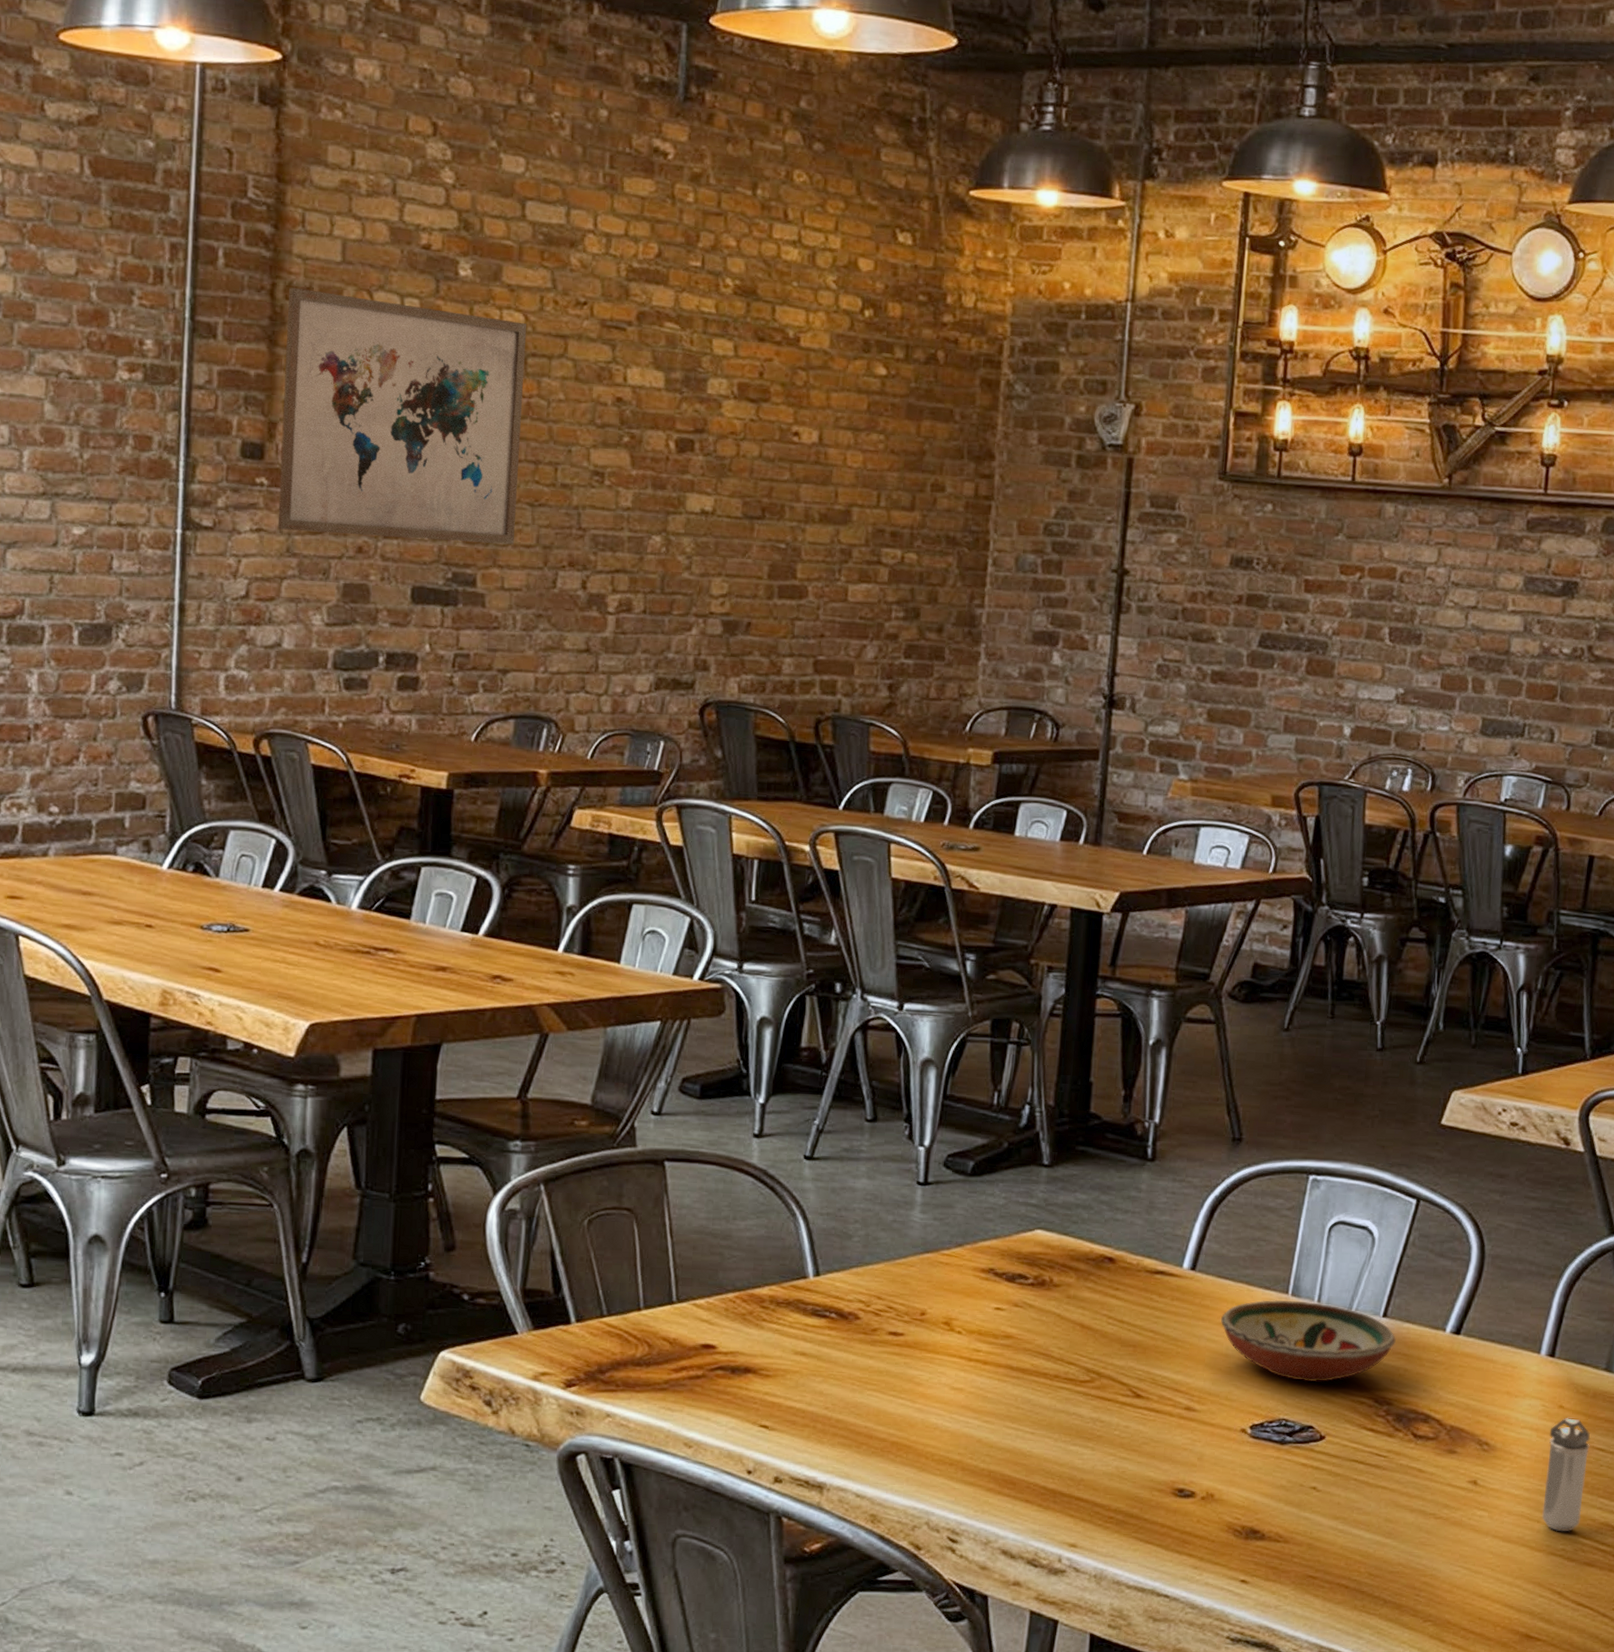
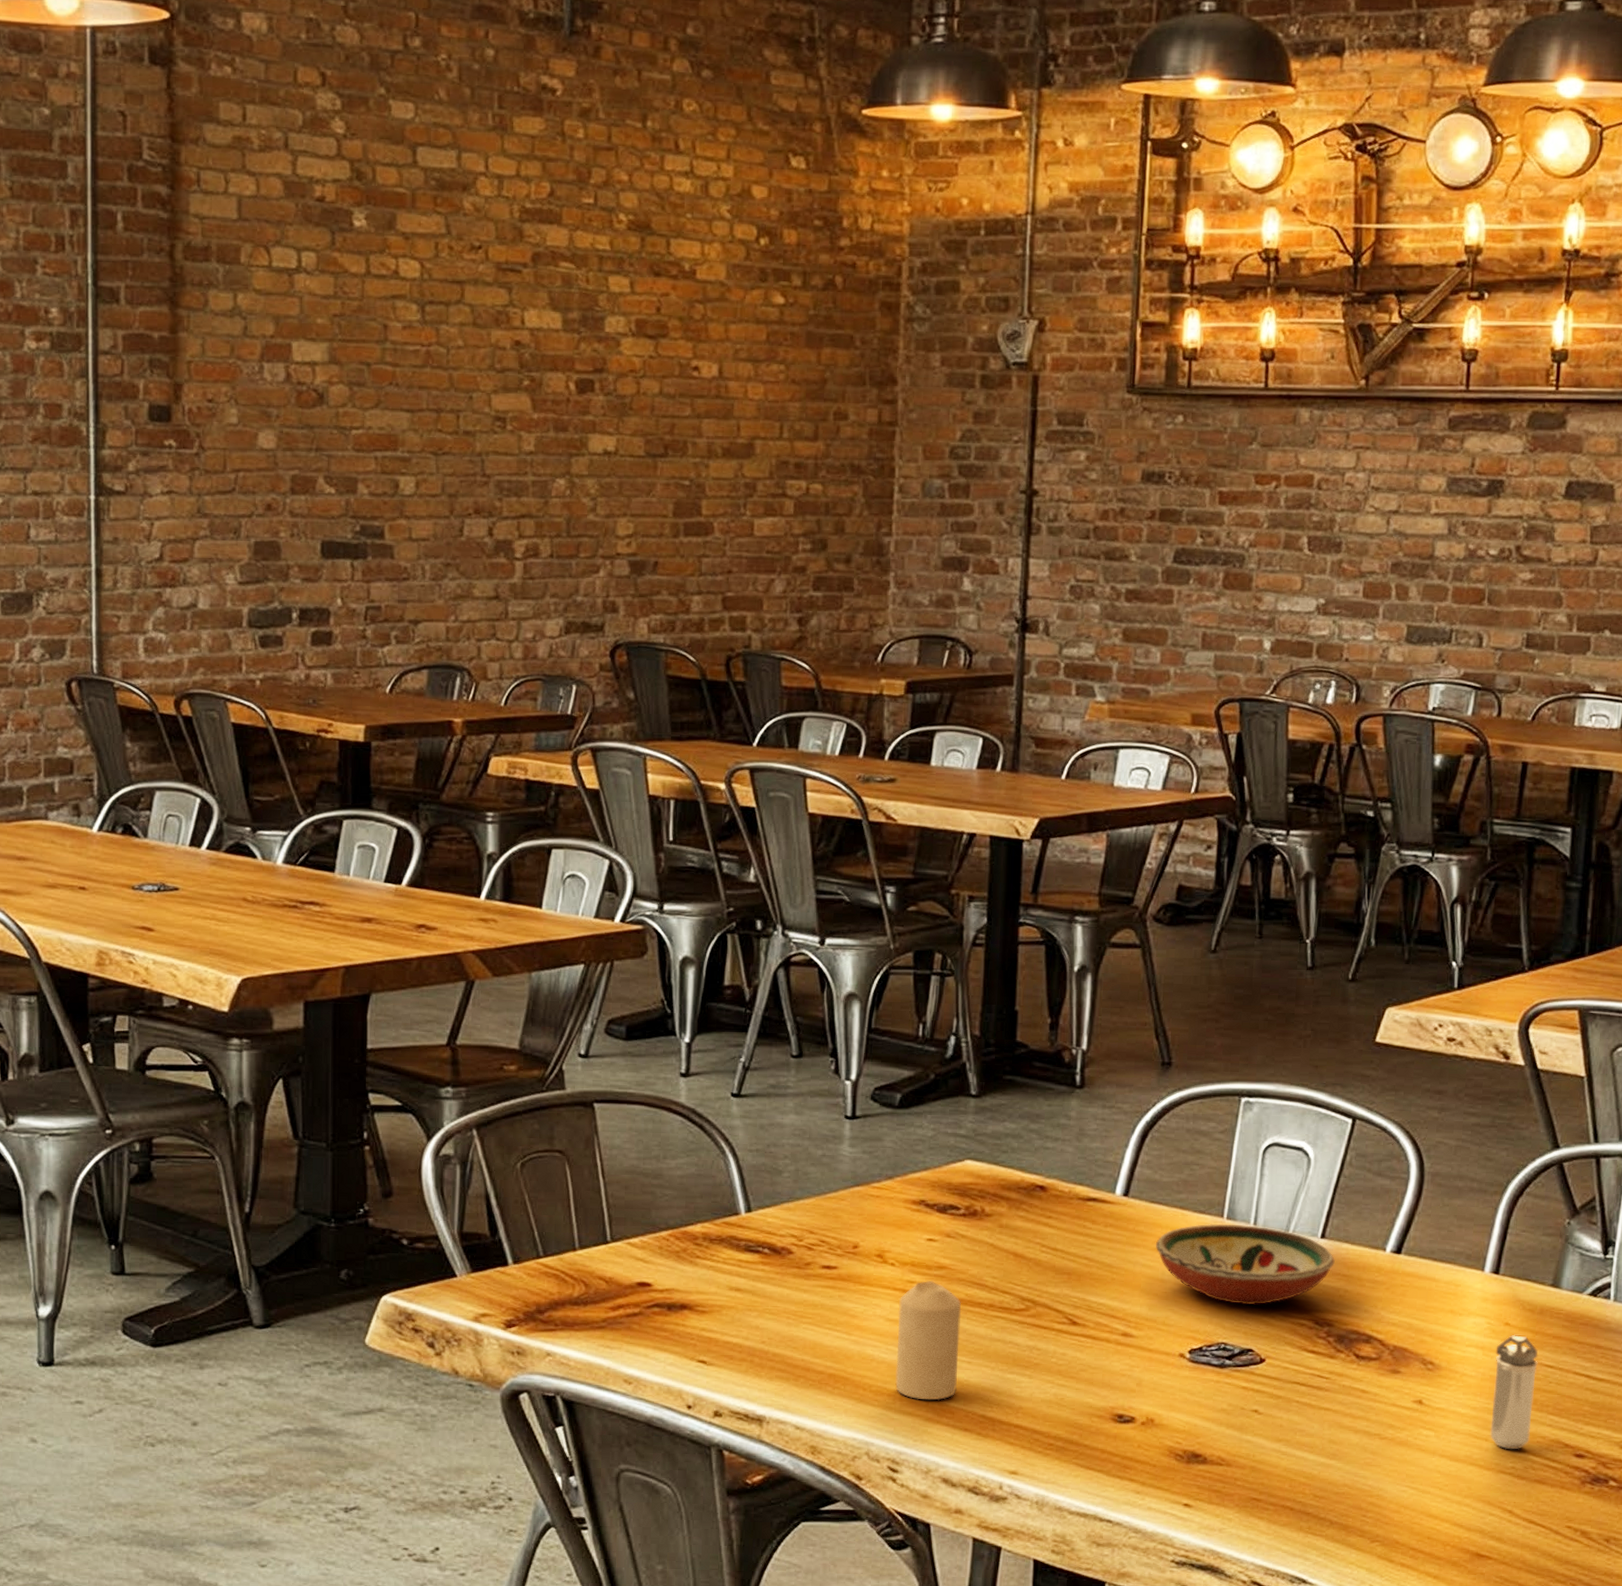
wall art: present [277,287,527,545] -> none [187,247,423,495]
candle: none [958,1349,1027,1471] -> present [895,1280,962,1400]

